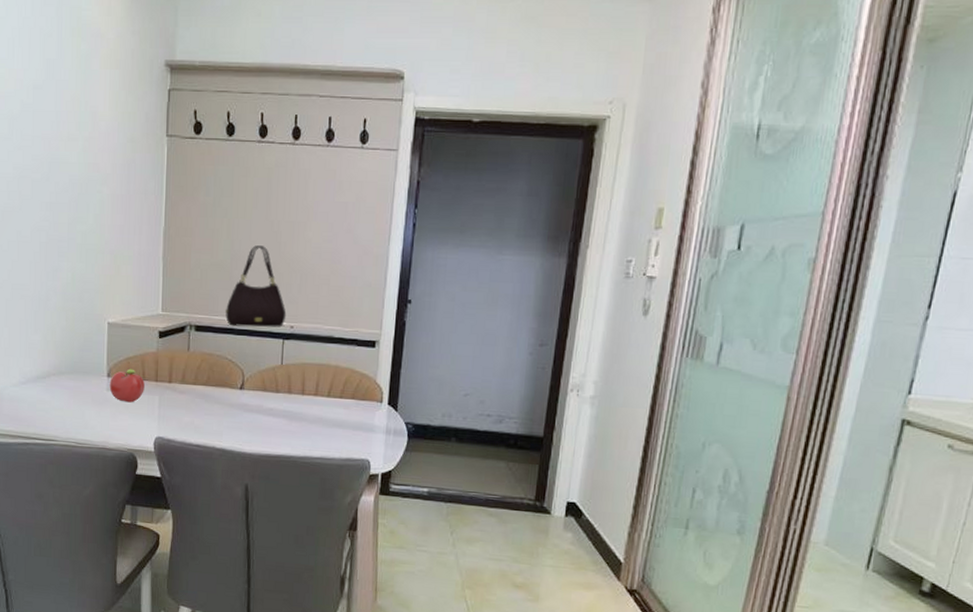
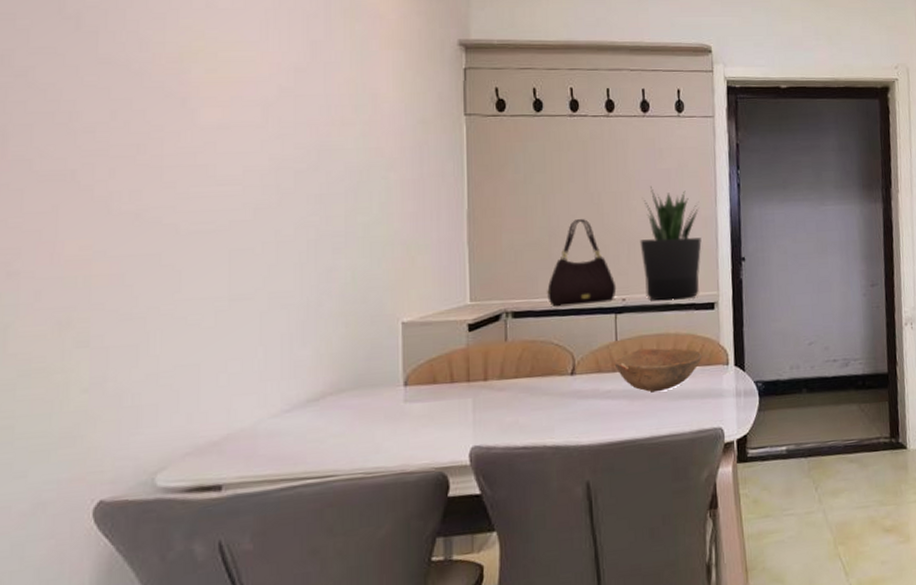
fruit: present [109,368,145,403] -> none [407,371,453,413]
bowl: none [278,375,359,417] -> present [614,348,703,393]
planter: none [311,218,373,334] -> present [639,186,702,300]

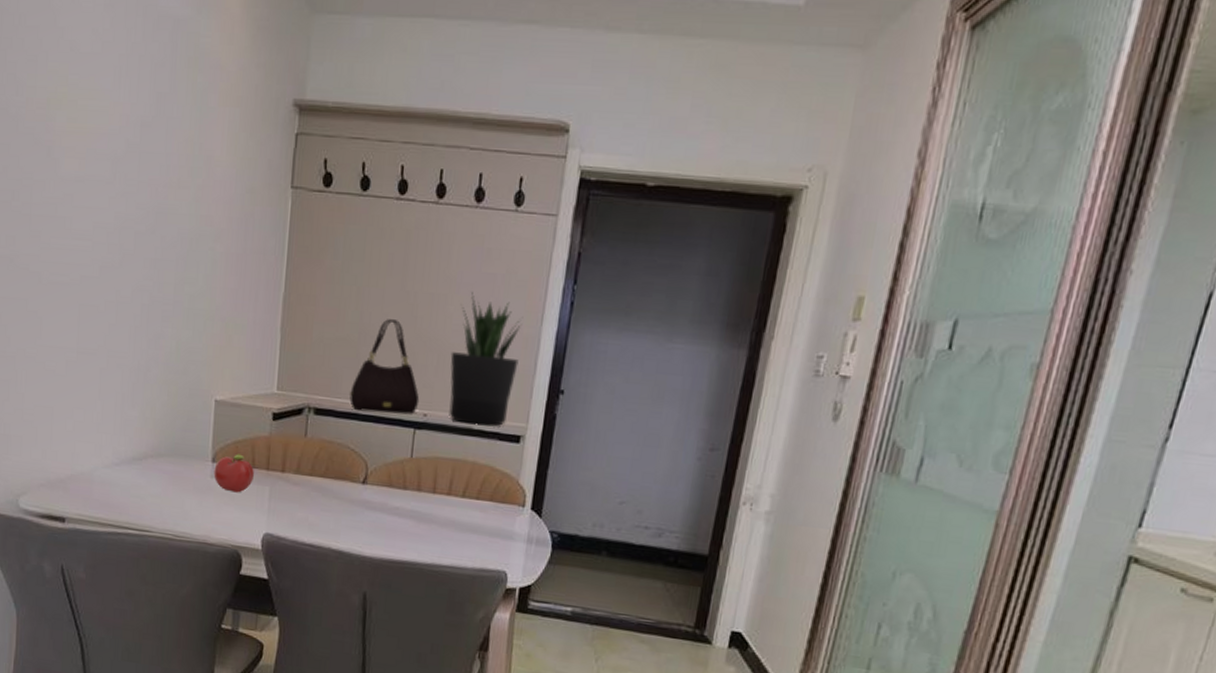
fruit: none [407,371,453,413] -> present [214,454,254,493]
bowl: present [614,348,703,393] -> none [406,470,498,520]

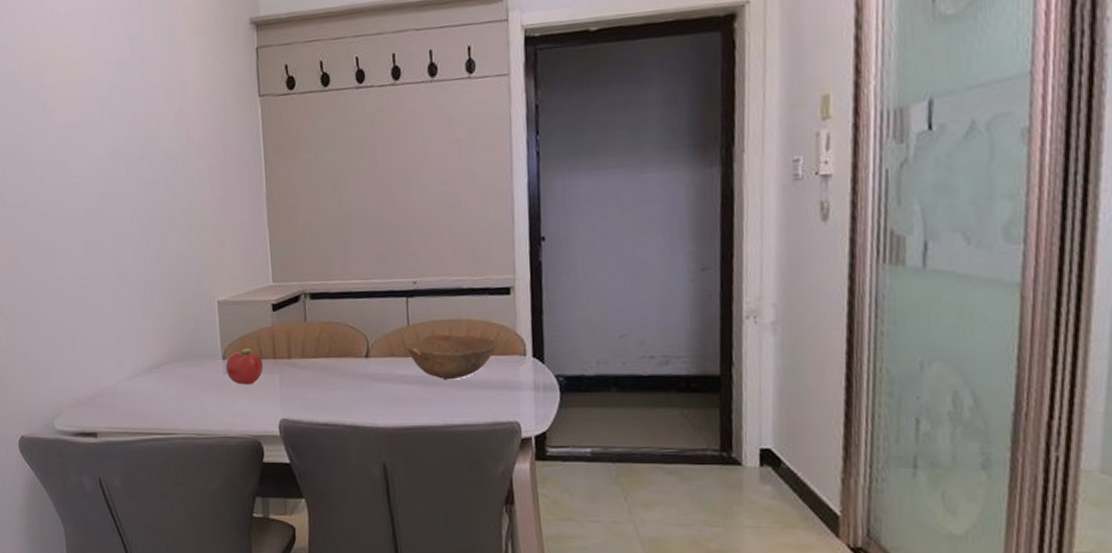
handbag: present [349,319,420,415] -> none [340,198,407,290]
bowl: none [406,470,498,520] -> present [406,334,497,380]
planter: present [449,291,524,426] -> none [429,159,496,284]

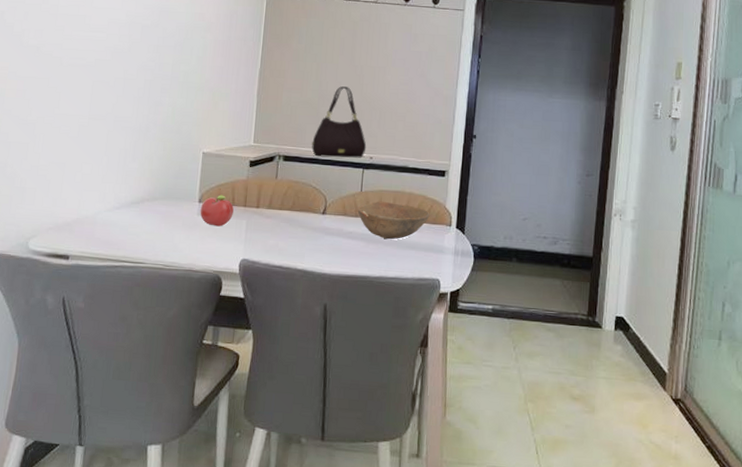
handbag: none [340,198,407,290] -> present [311,86,367,158]

